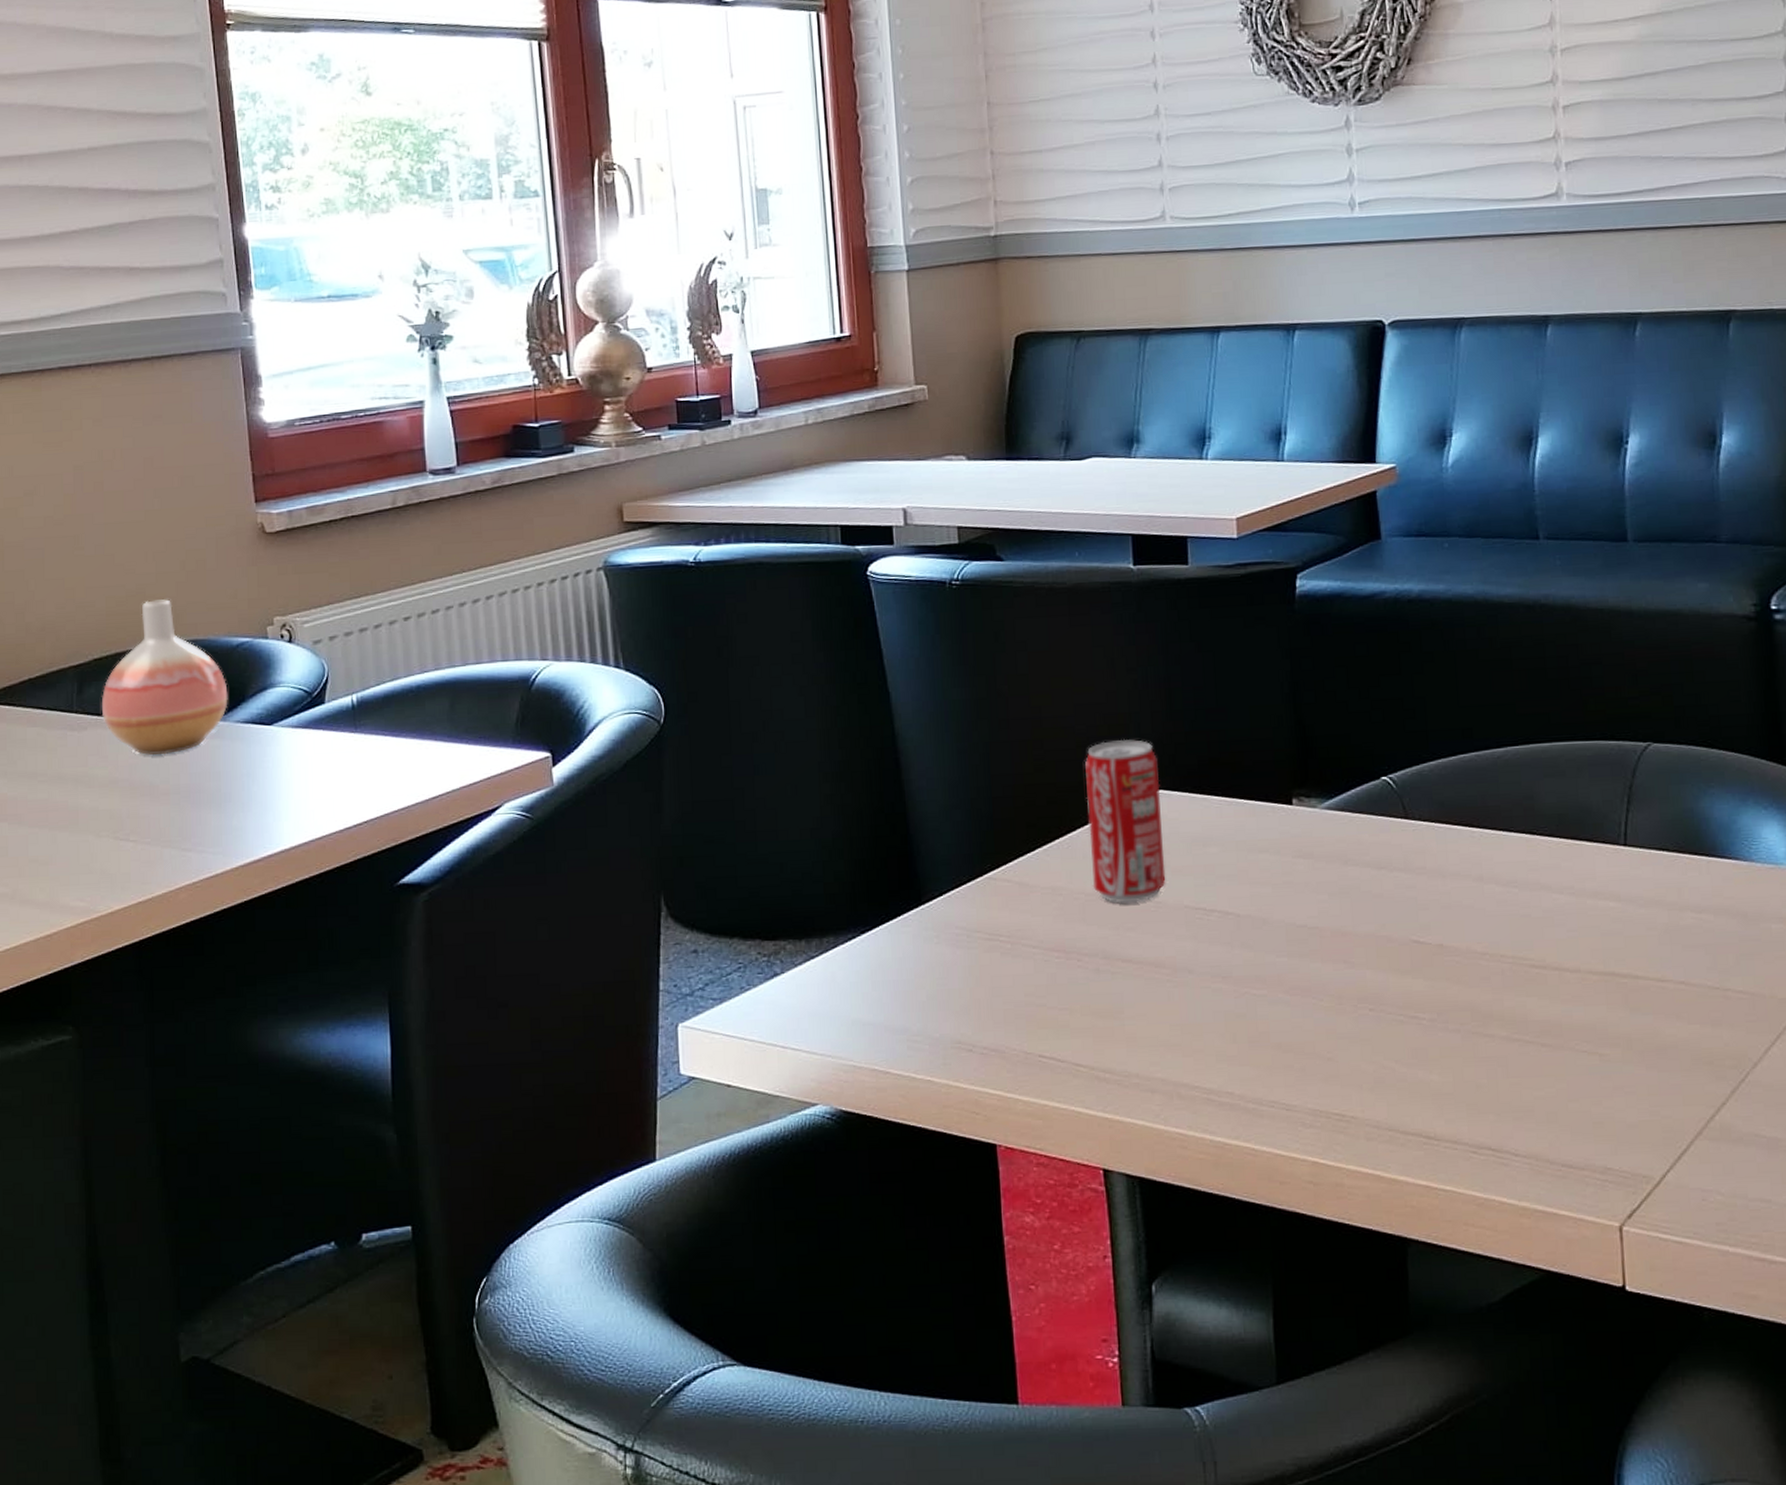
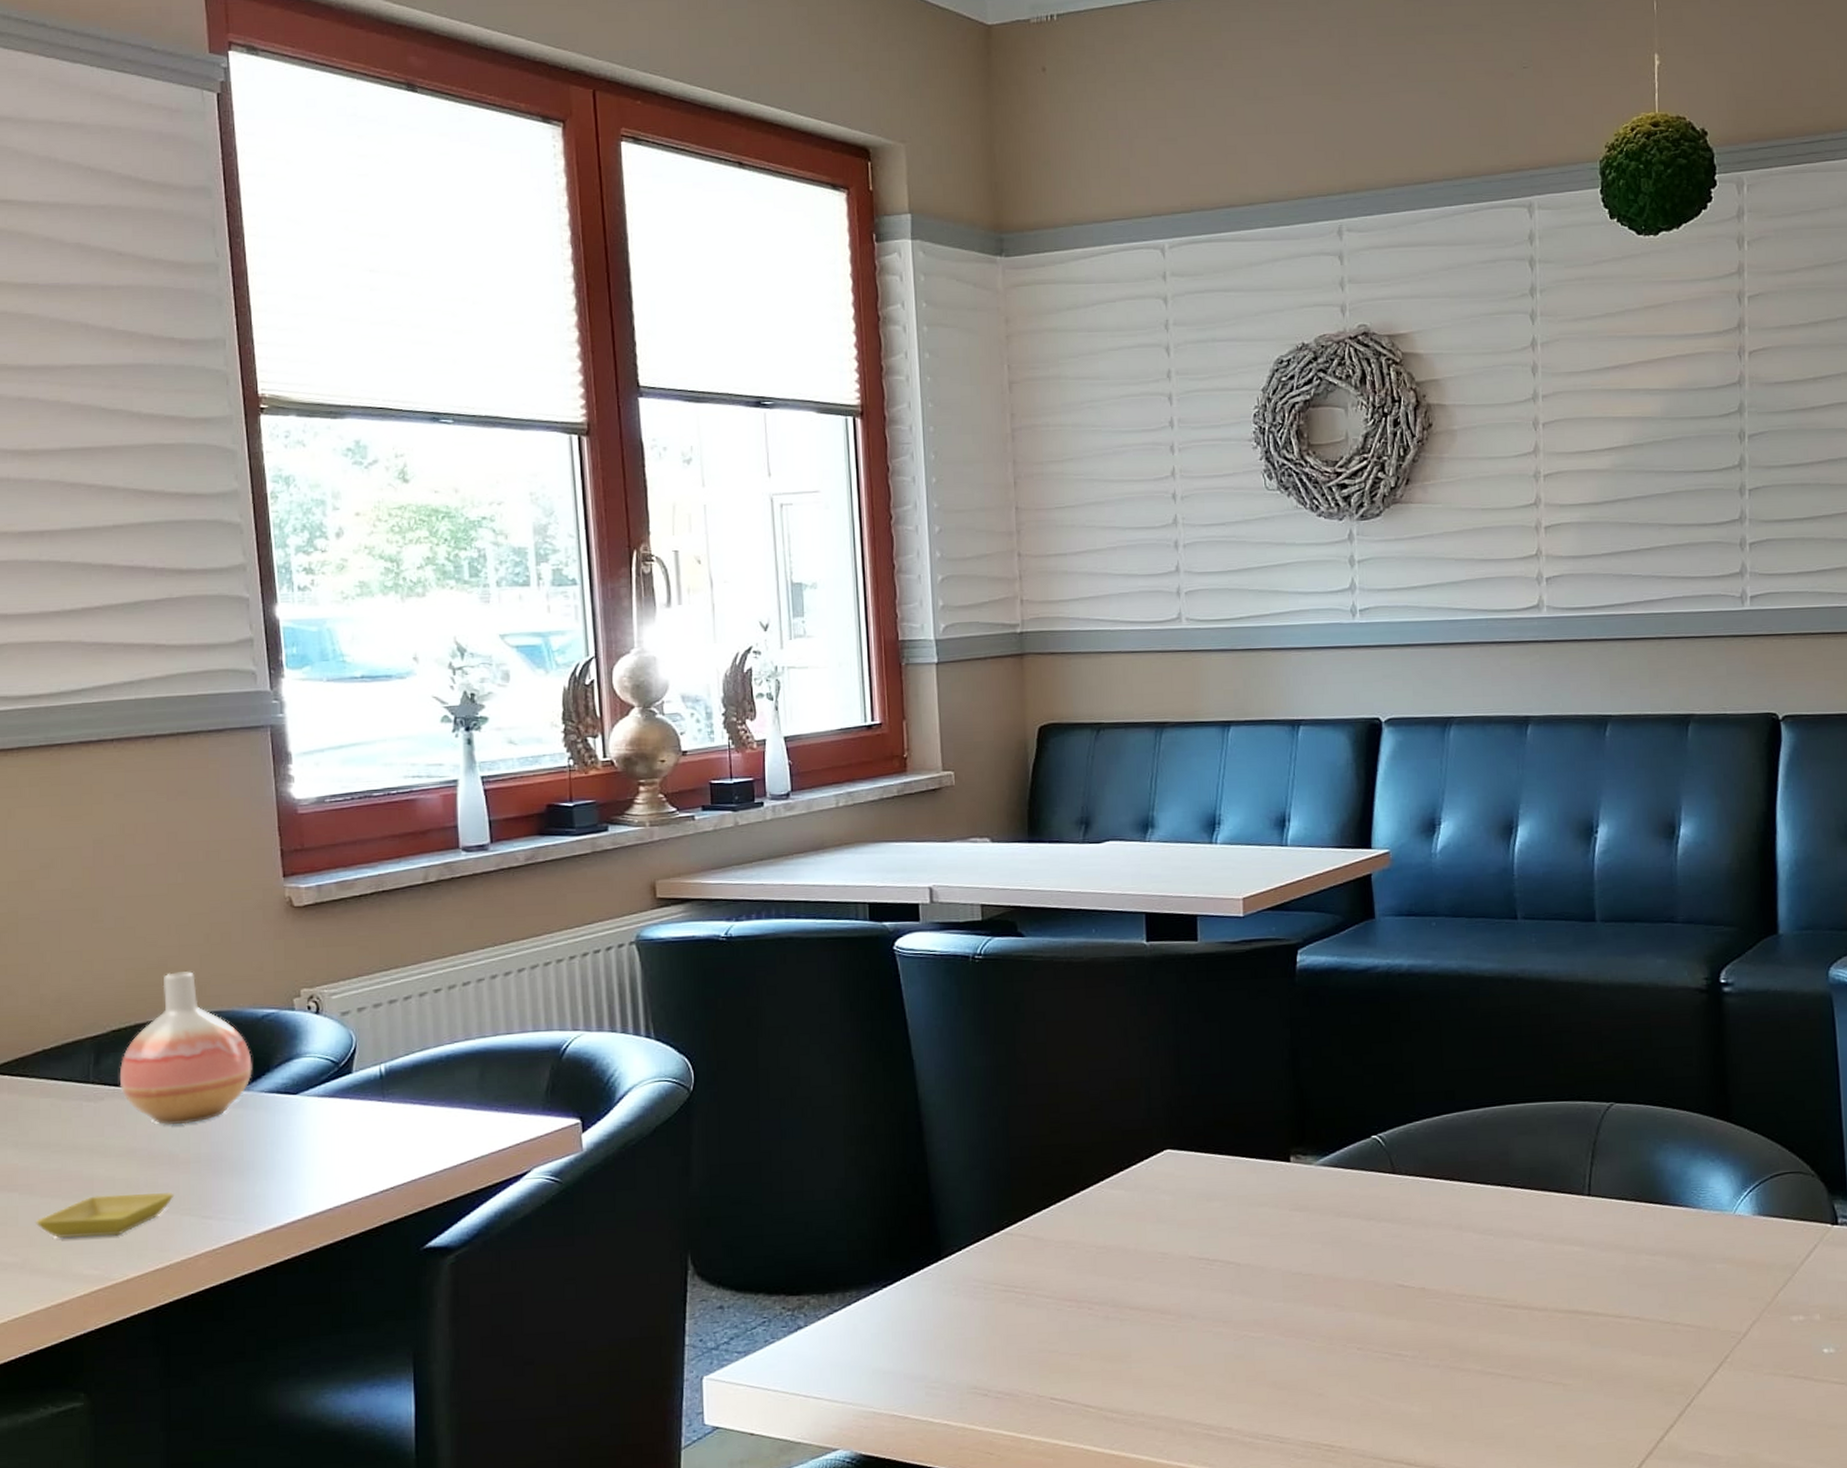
saucer: none [25,824,155,869] -> present [36,1193,174,1238]
beverage can: present [1085,739,1166,903] -> none [1098,1102,1172,1255]

